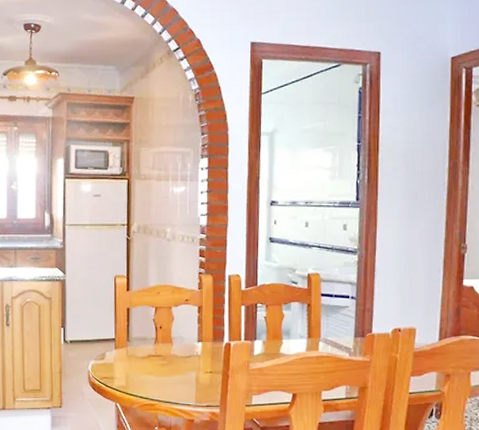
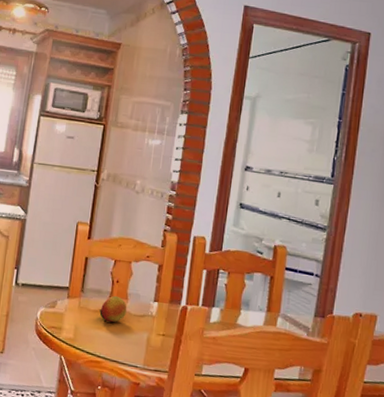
fruit: none [147,341,173,366] -> present [99,295,127,322]

